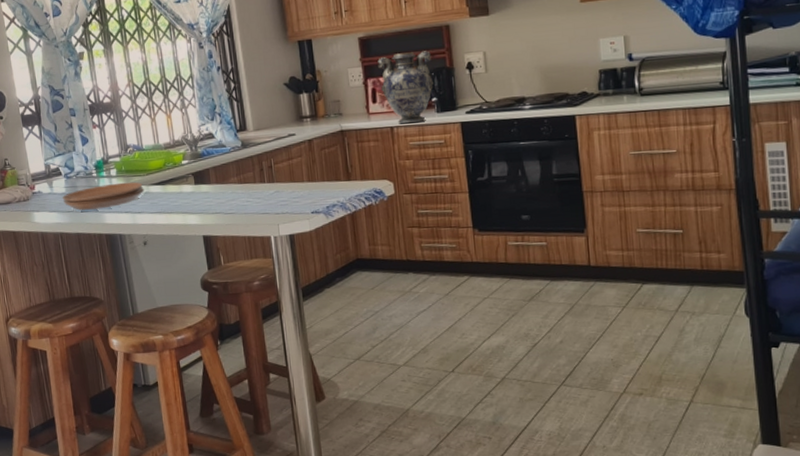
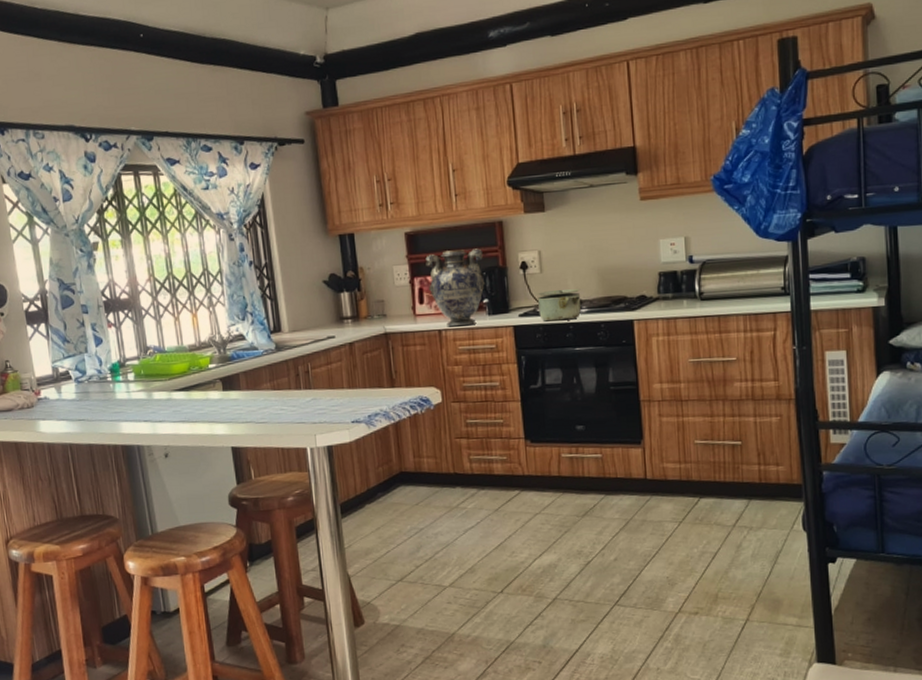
plate: present [62,182,144,211] -> none [72,387,166,419]
saucepan: none [483,87,525,118] -> present [538,289,582,322]

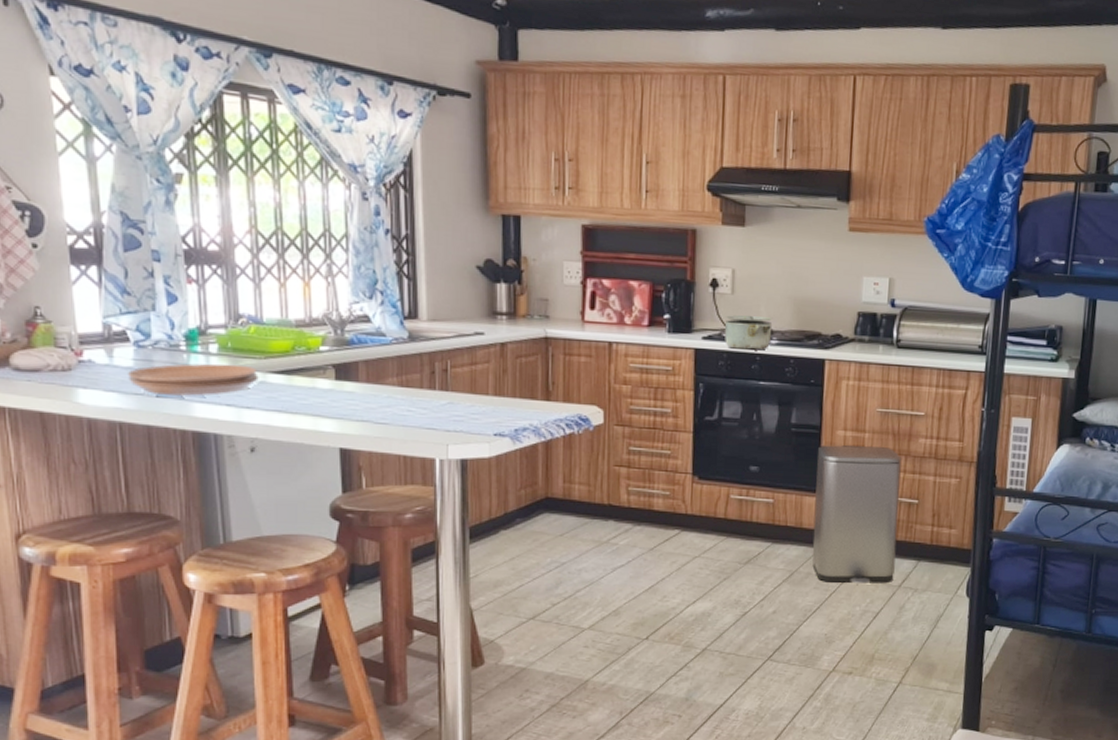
plate: none [72,387,166,419] -> present [127,363,259,396]
decorative vase: present [425,248,485,327] -> none [603,253,670,342]
pedal bin: none [637,394,727,528] -> present [812,444,902,585]

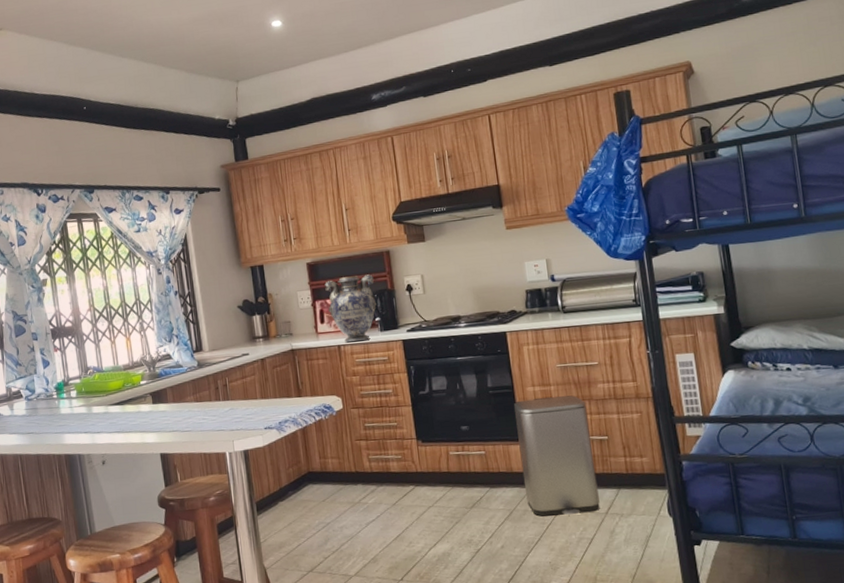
plate: present [127,363,259,396] -> none [22,402,104,432]
decorative vase: none [603,253,670,342] -> present [325,274,377,343]
saucepan: present [725,315,773,351] -> none [422,306,461,336]

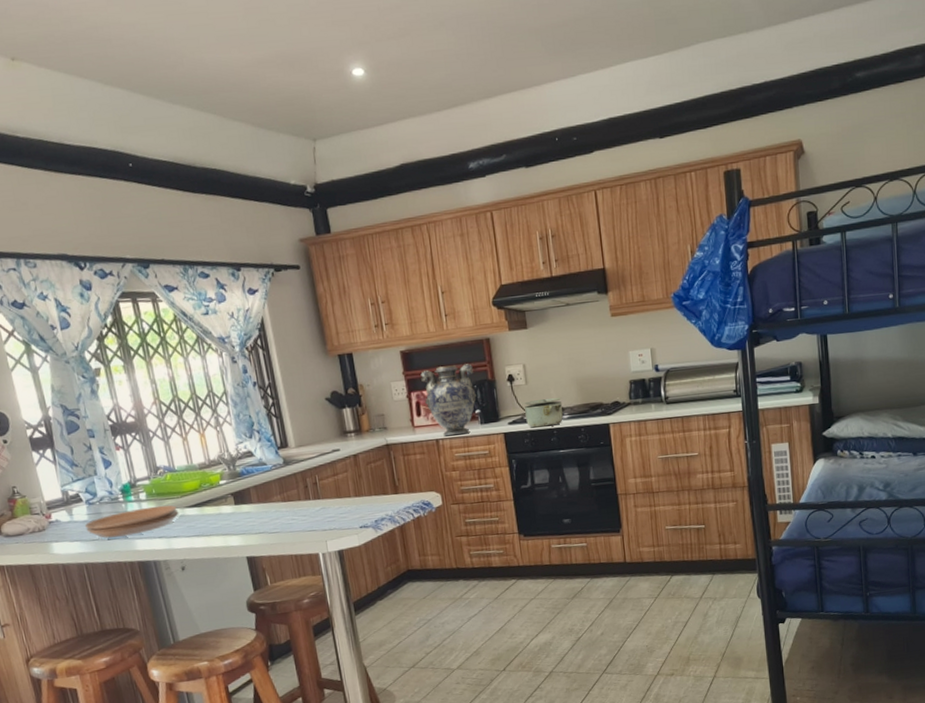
plate: none [22,402,104,432] -> present [84,505,179,539]
saucepan: none [422,306,461,336] -> present [524,397,564,428]
pedal bin: present [513,395,600,517] -> none [615,486,695,604]

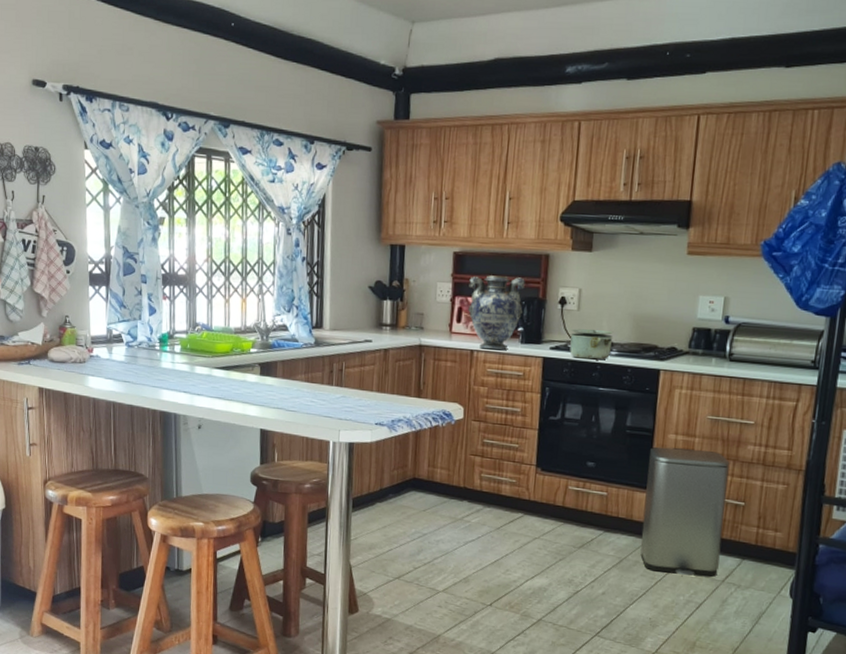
plate: present [84,505,179,539] -> none [120,360,207,385]
pedal bin: none [615,486,695,604] -> present [640,446,730,577]

